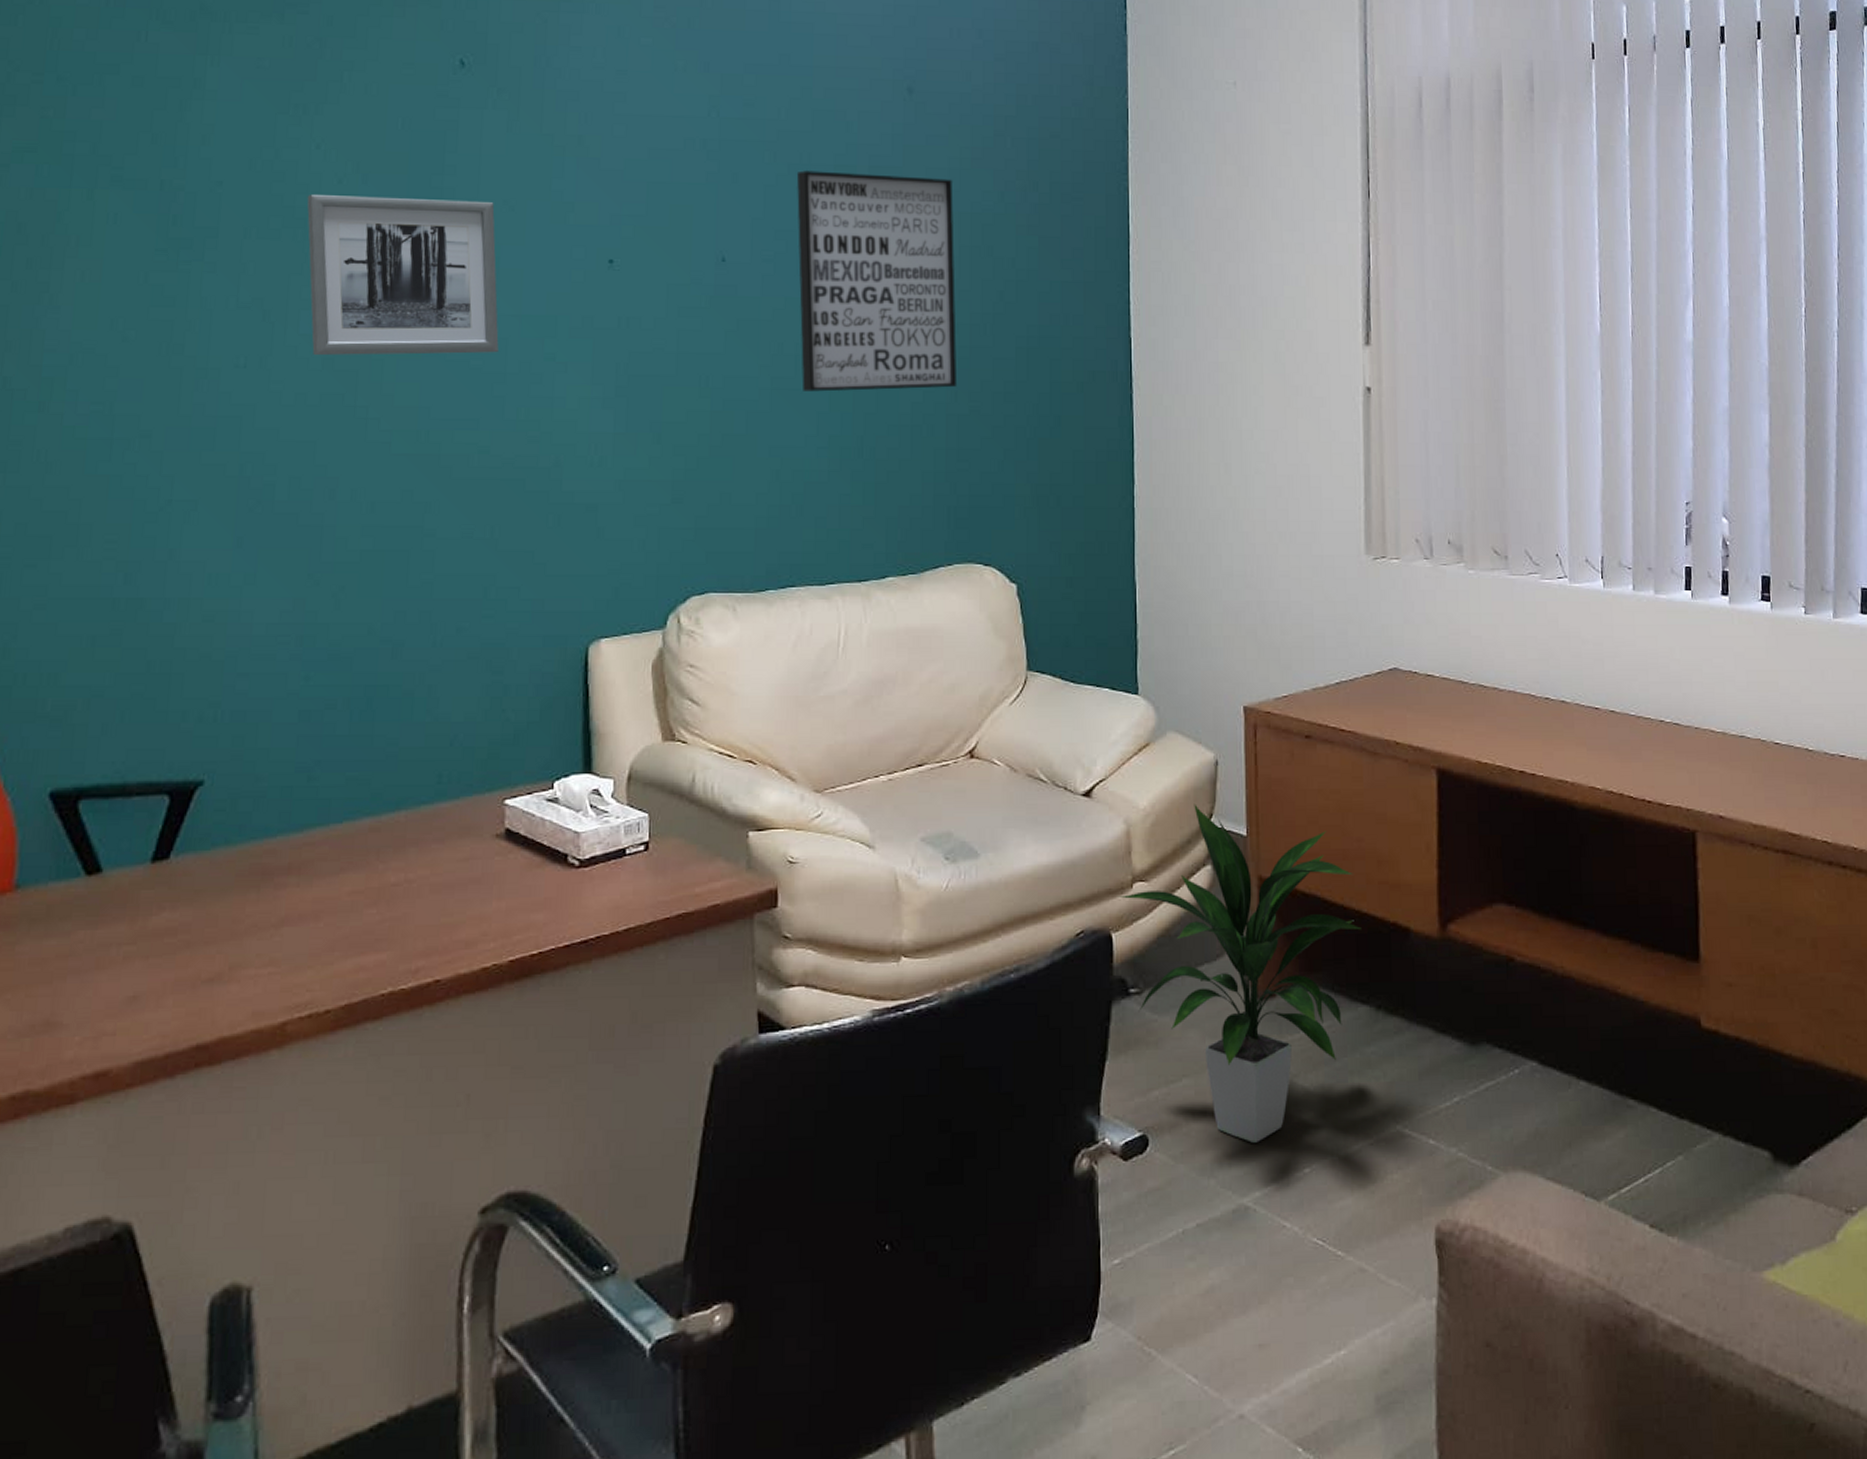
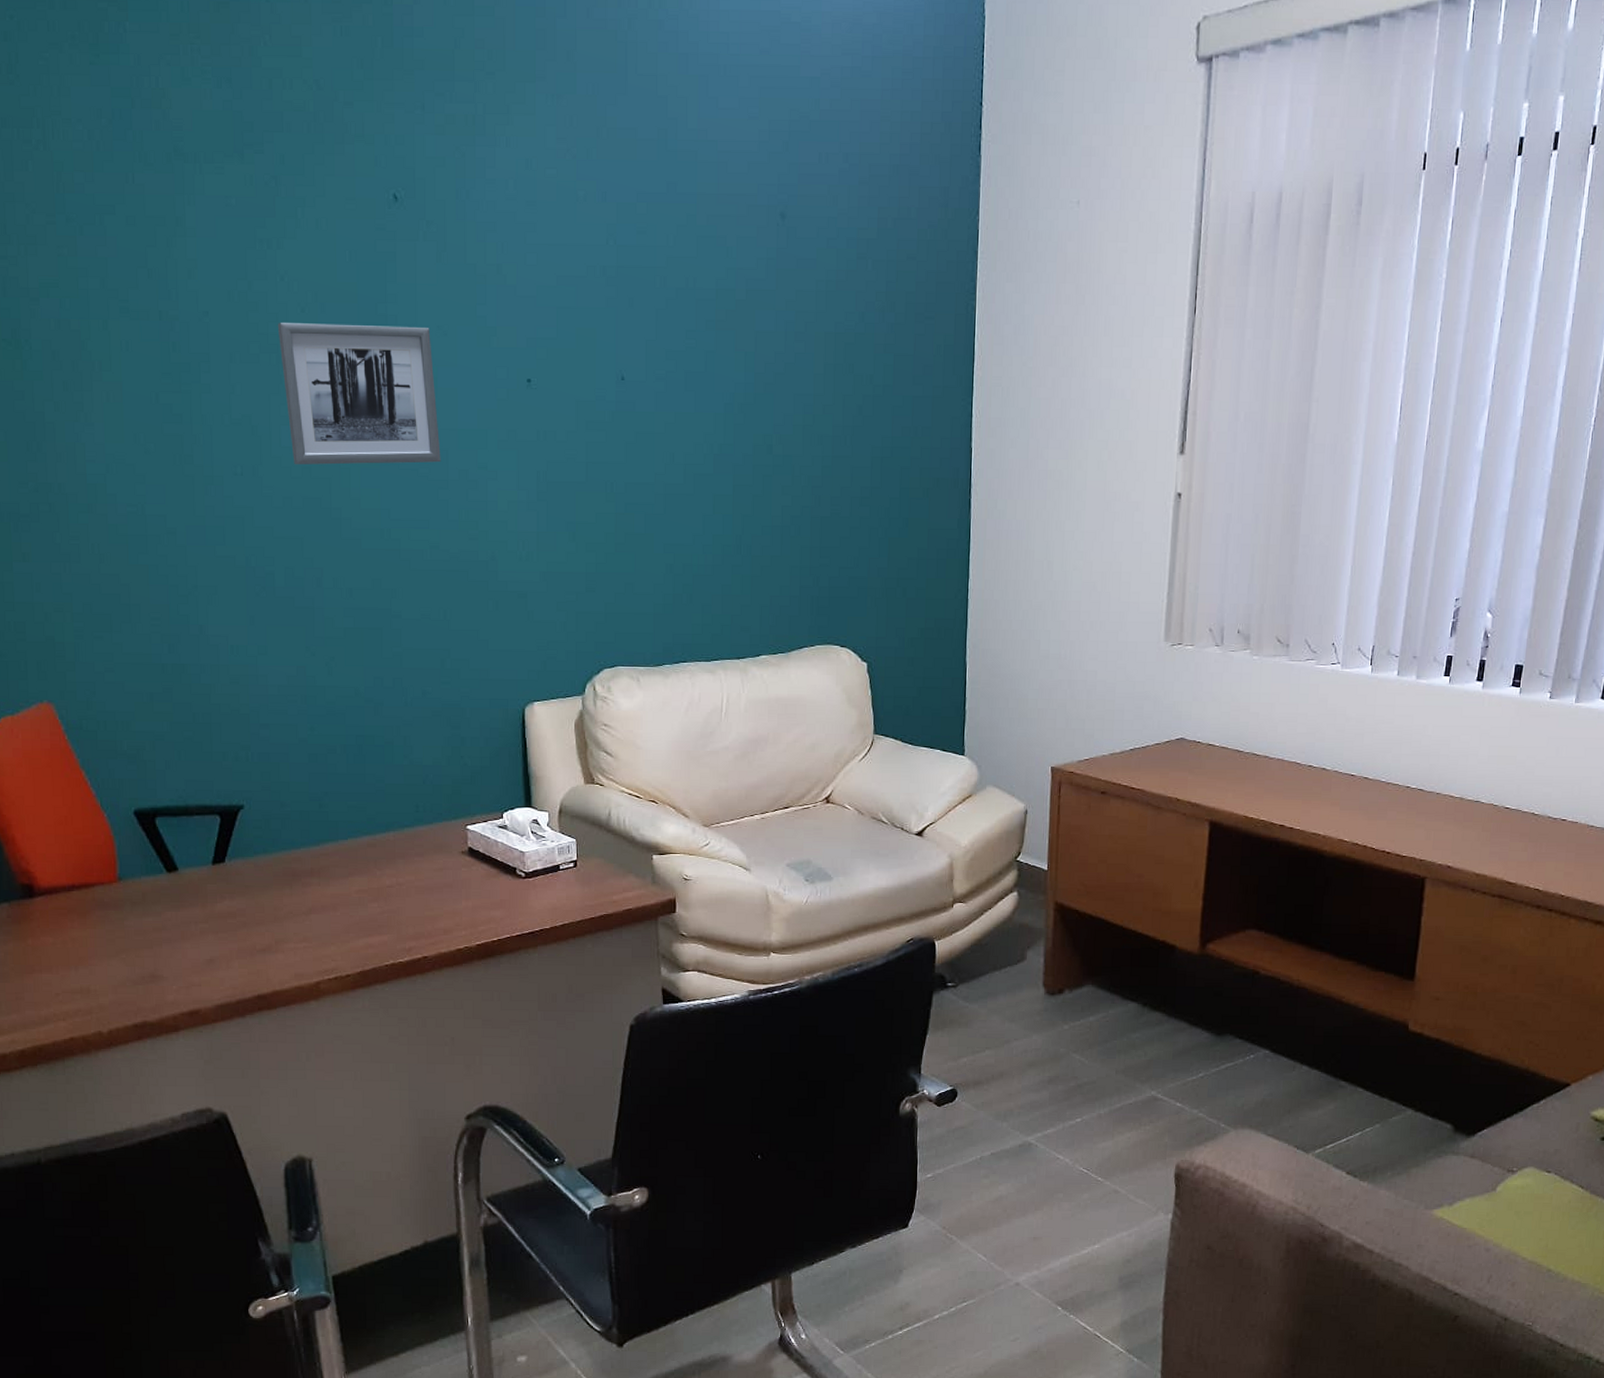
wall art: present [796,170,958,392] -> none [683,294,821,497]
indoor plant: present [1117,804,1362,1143] -> none [940,844,1136,1098]

